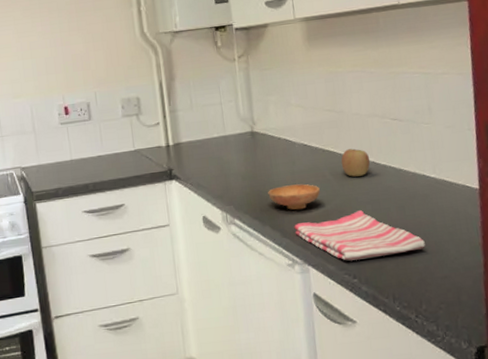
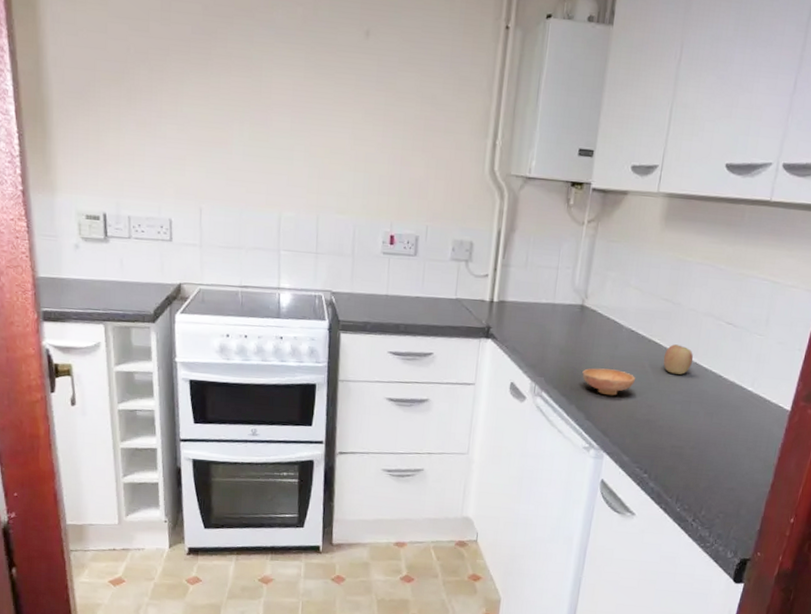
dish towel: present [294,210,425,261] -> none [598,408,723,458]

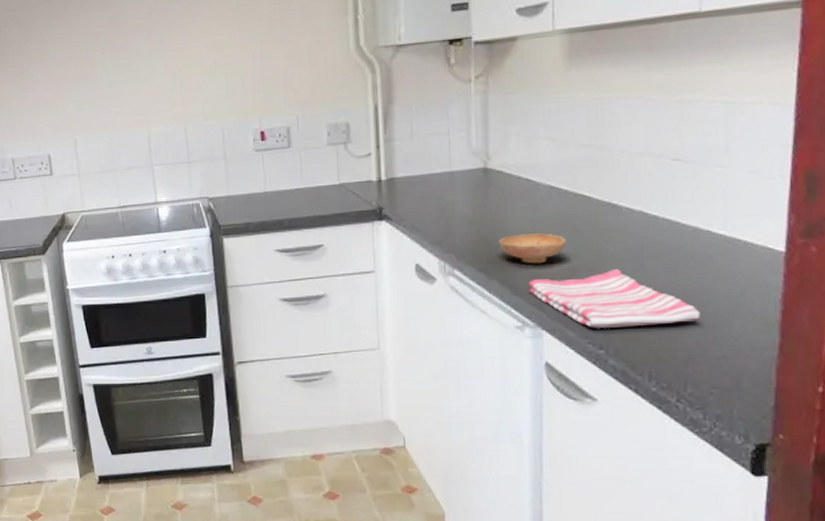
dish towel: none [598,408,723,458] -> present [528,269,700,328]
apple: present [663,344,694,375] -> none [597,194,637,228]

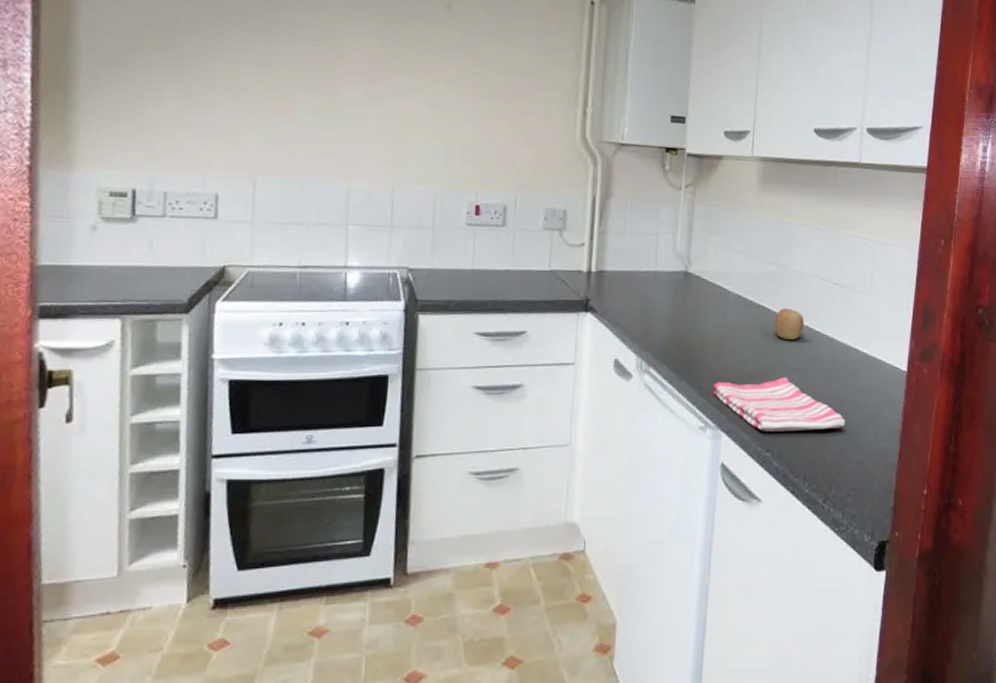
bowl: present [499,233,566,264] -> none [691,338,747,368]
apple: none [597,194,637,228] -> present [774,308,805,340]

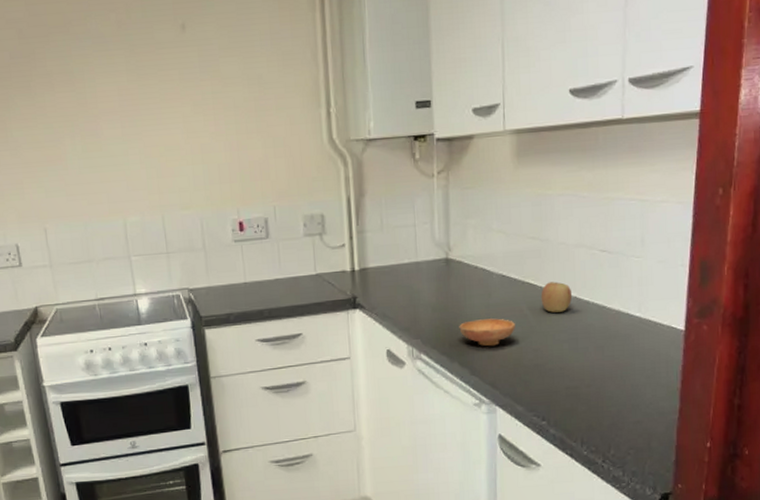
bowl: none [691,338,747,368] -> present [459,318,515,347]
dish towel: present [712,377,845,432] -> none [484,349,621,402]

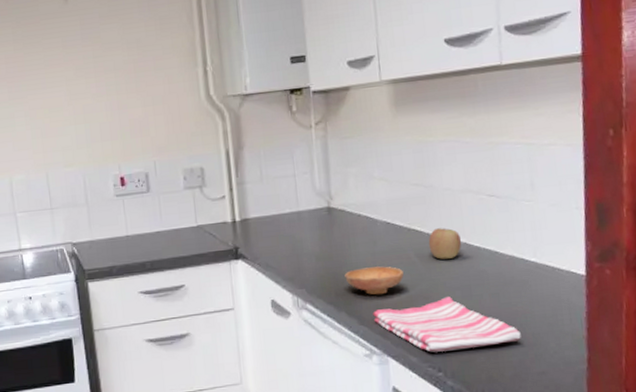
dish towel: none [484,349,621,402] -> present [373,297,521,353]

